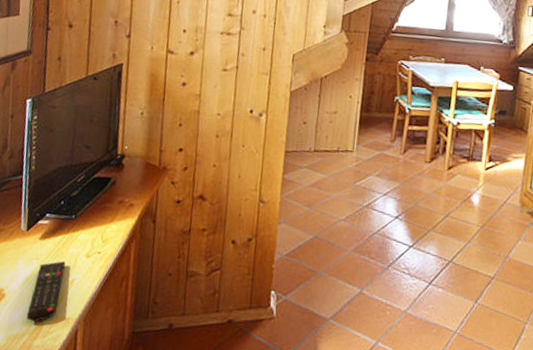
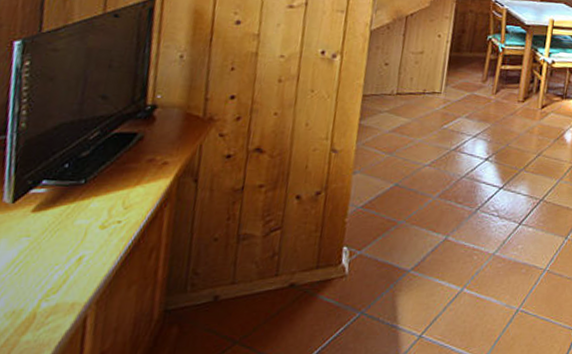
remote control: present [26,261,66,322] -> none [10,236,71,313]

